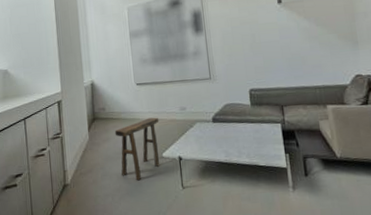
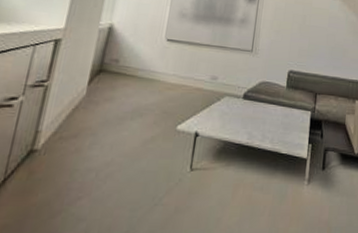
stool: present [114,117,160,181] -> none [118,81,184,156]

